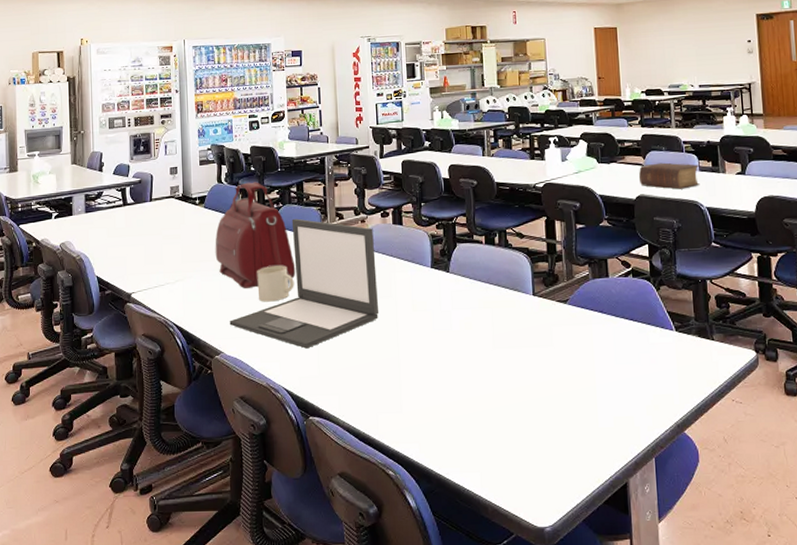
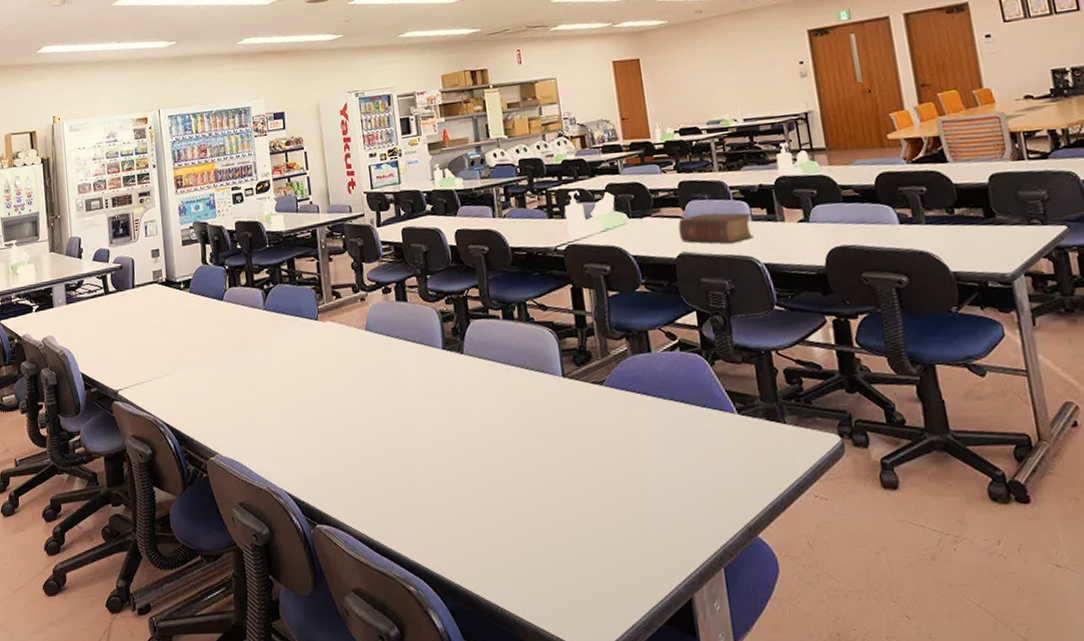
handbag: present [215,182,296,288] -> none [203,261,292,381]
laptop: present [229,218,379,349] -> none [223,299,387,447]
mug: present [257,265,294,302] -> none [250,353,291,395]

